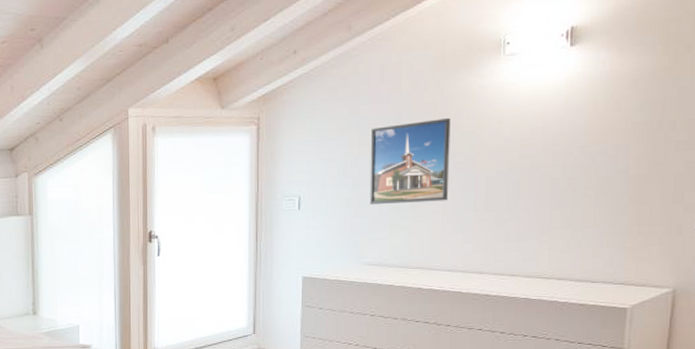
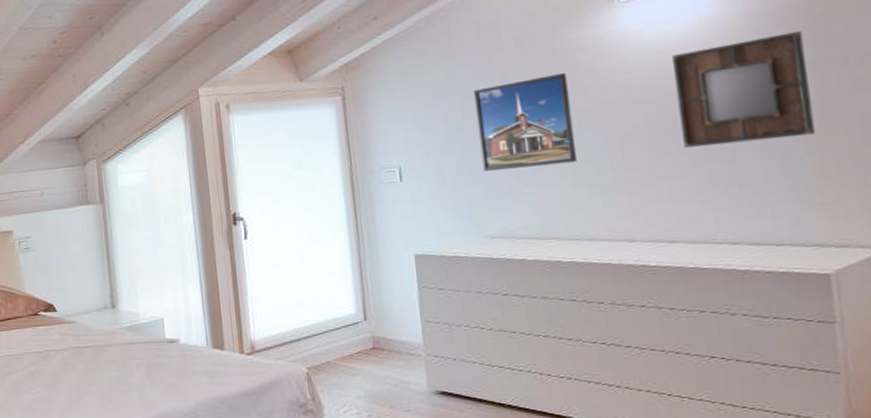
home mirror: none [534,94,645,193] -> present [671,31,816,148]

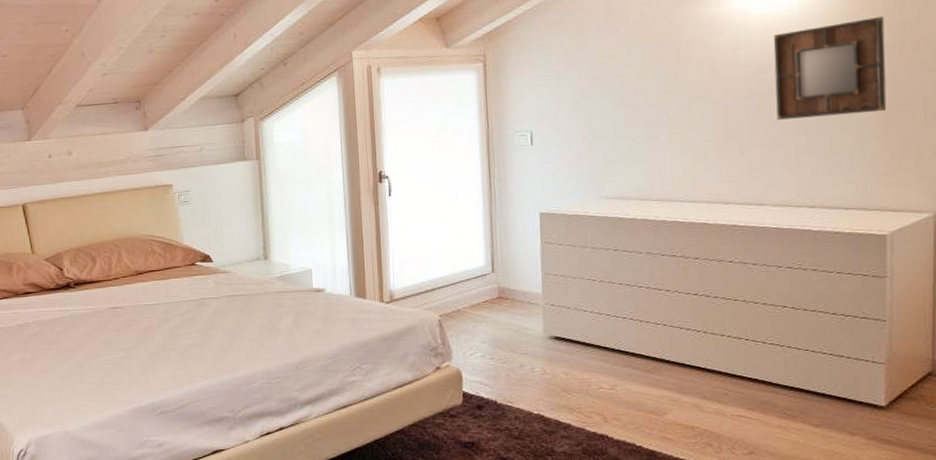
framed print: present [473,72,577,171] -> none [600,47,686,137]

